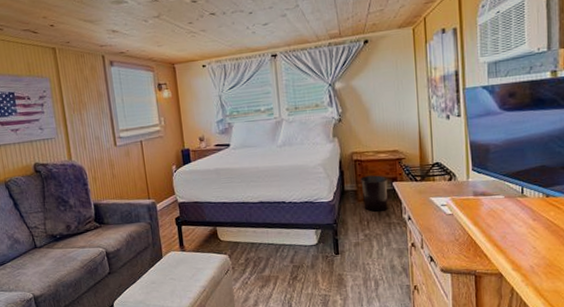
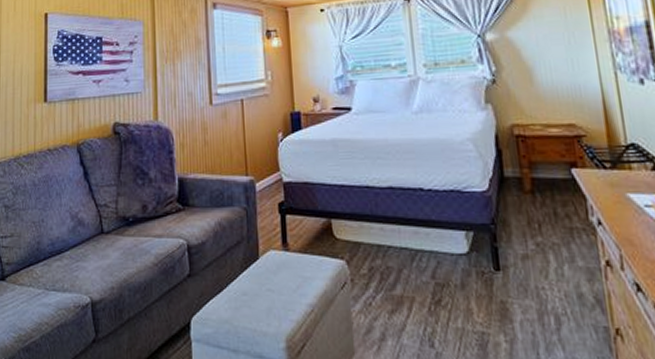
waste bin: present [361,175,388,212] -> none [525,157,567,210]

